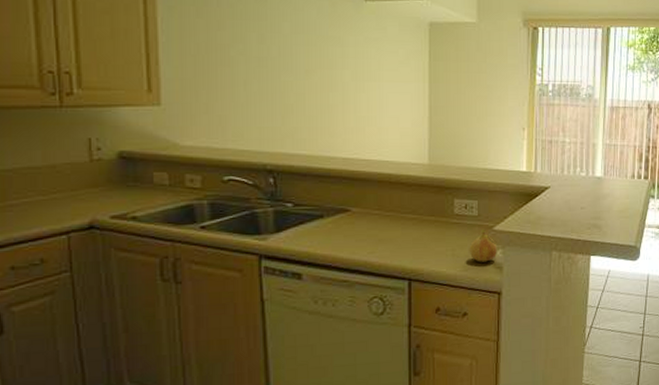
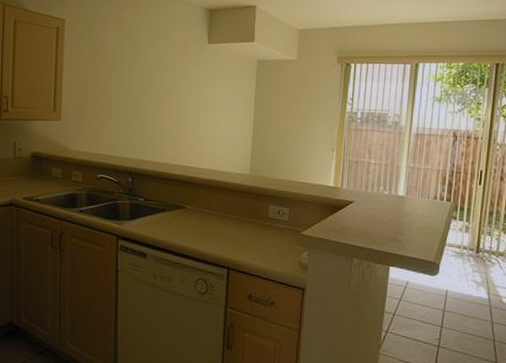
fruit: present [469,228,498,262] -> none [279,232,304,261]

